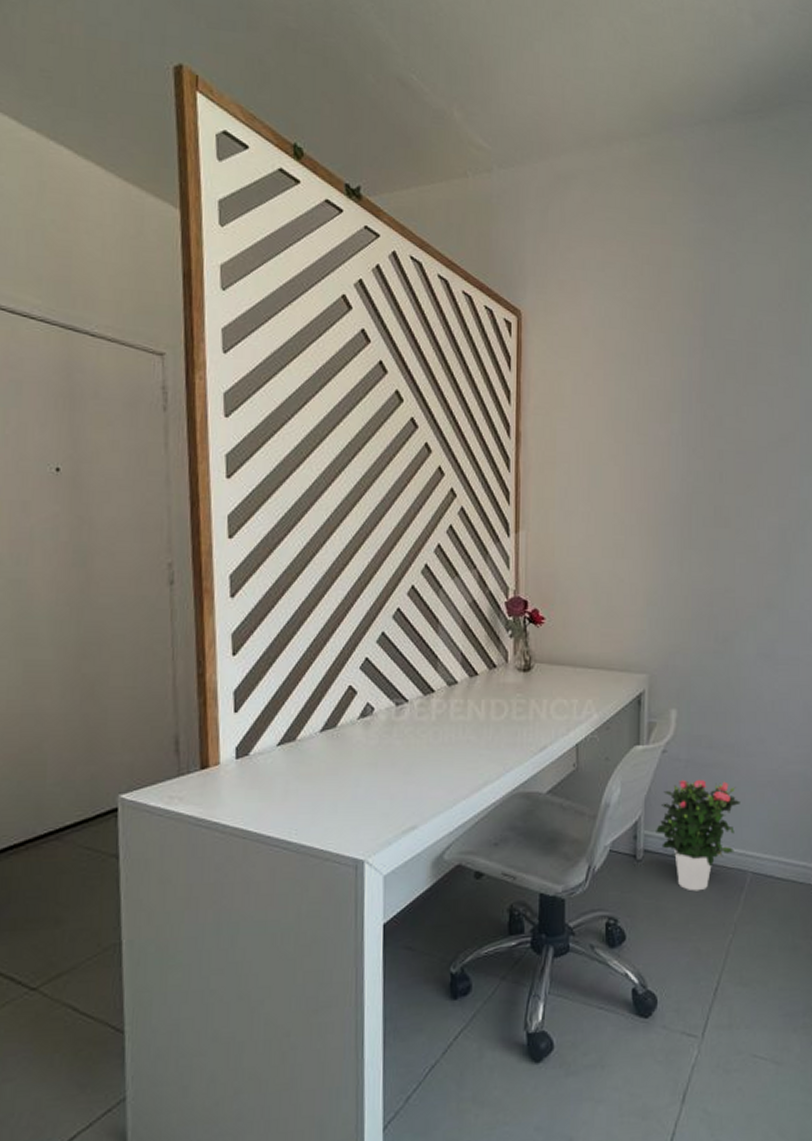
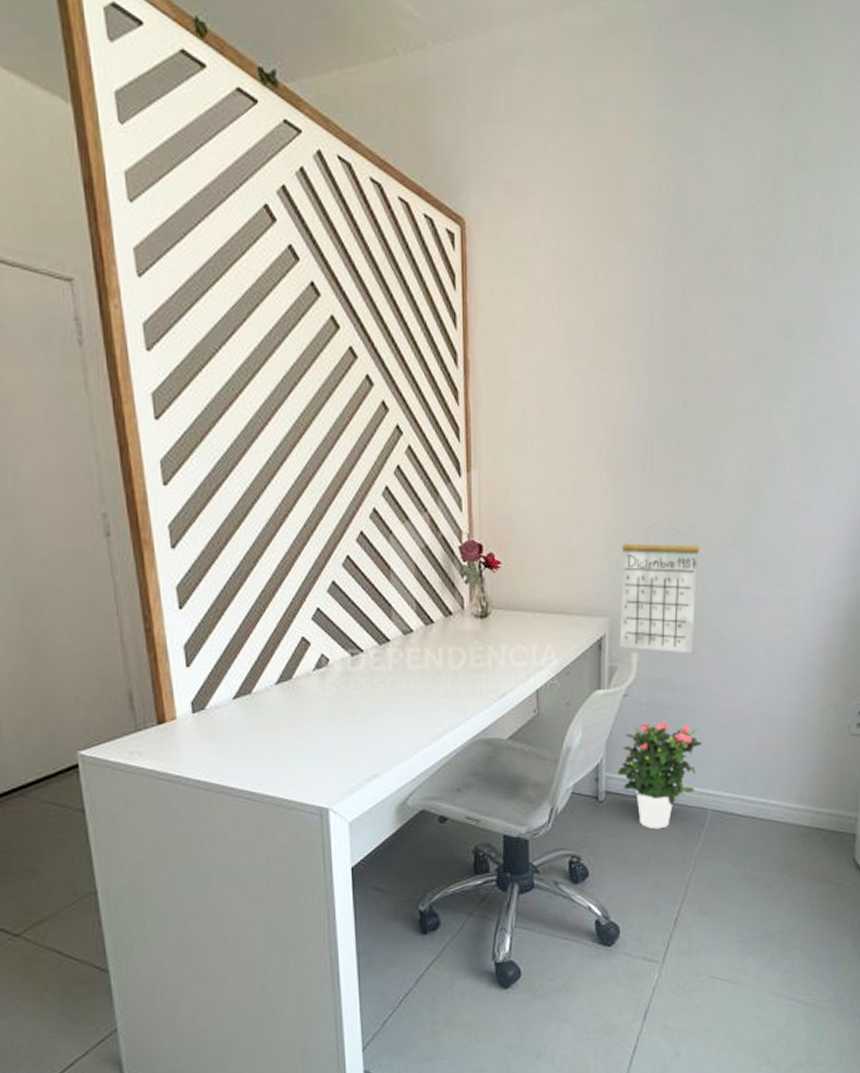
calendar: none [658,586,735,711] -> present [619,524,699,654]

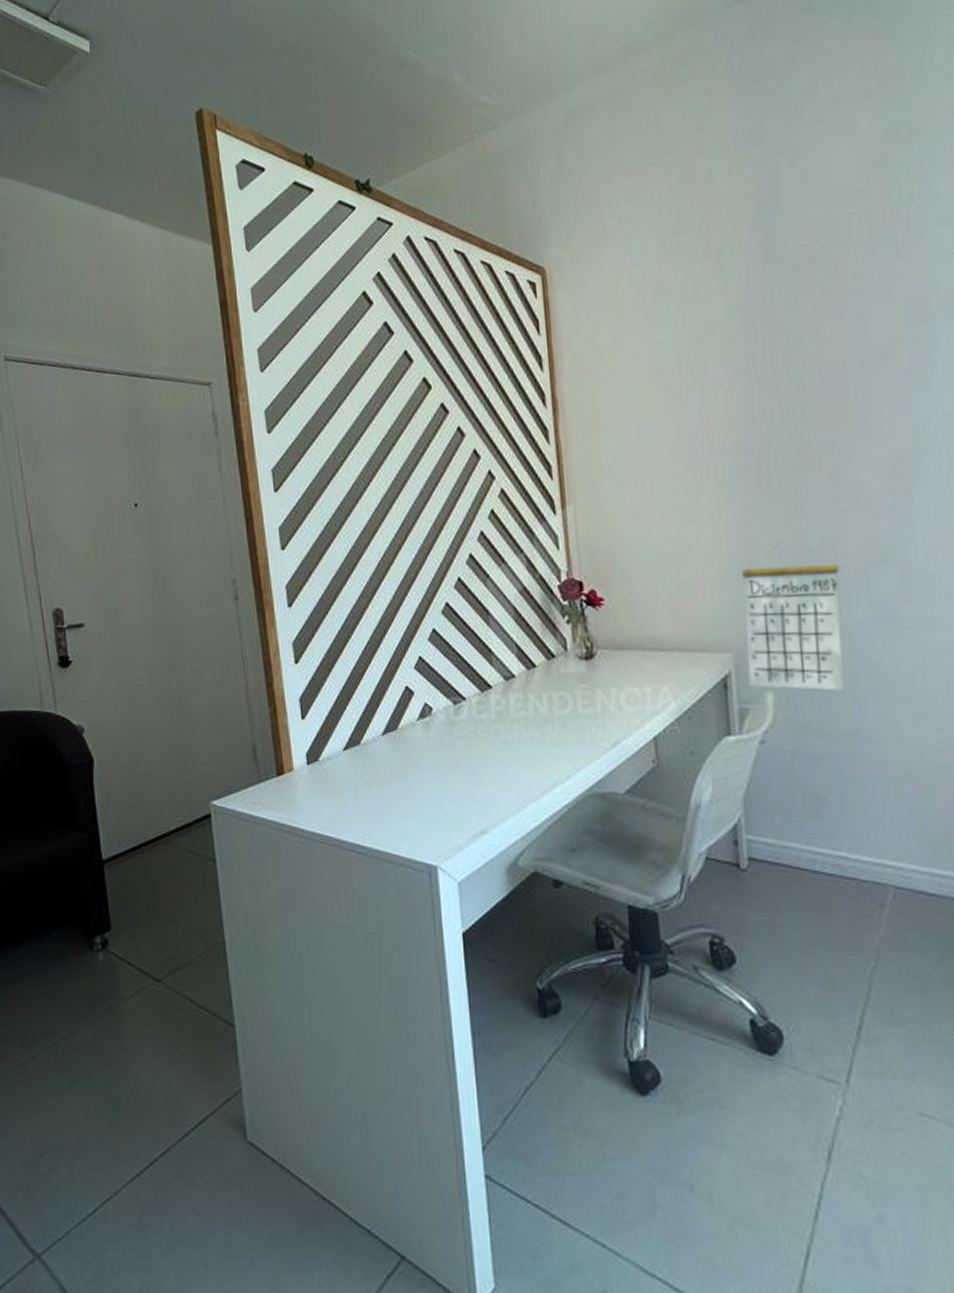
potted flower: present [617,722,702,830] -> none [761,774,869,908]

